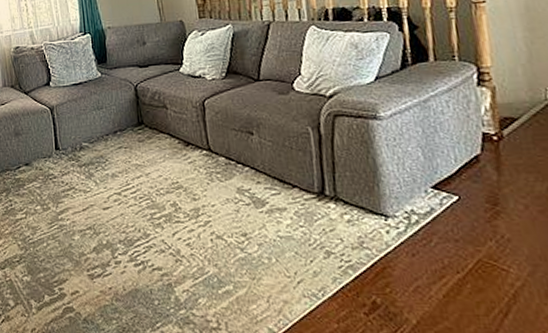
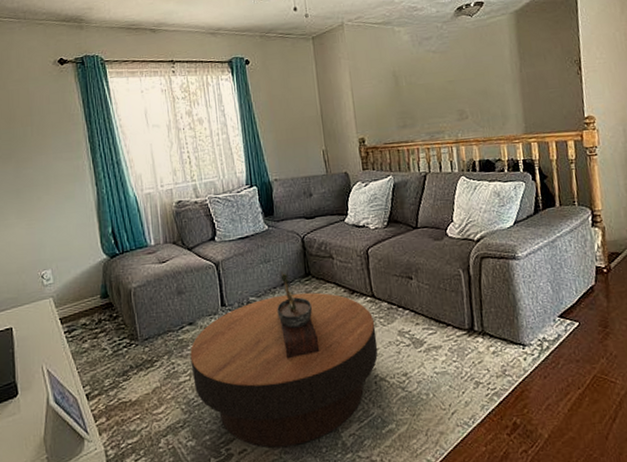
coffee table: none [26,141,215,294] -> present [190,292,378,448]
bonsai tree: none [109,119,153,207] -> present [277,271,320,359]

